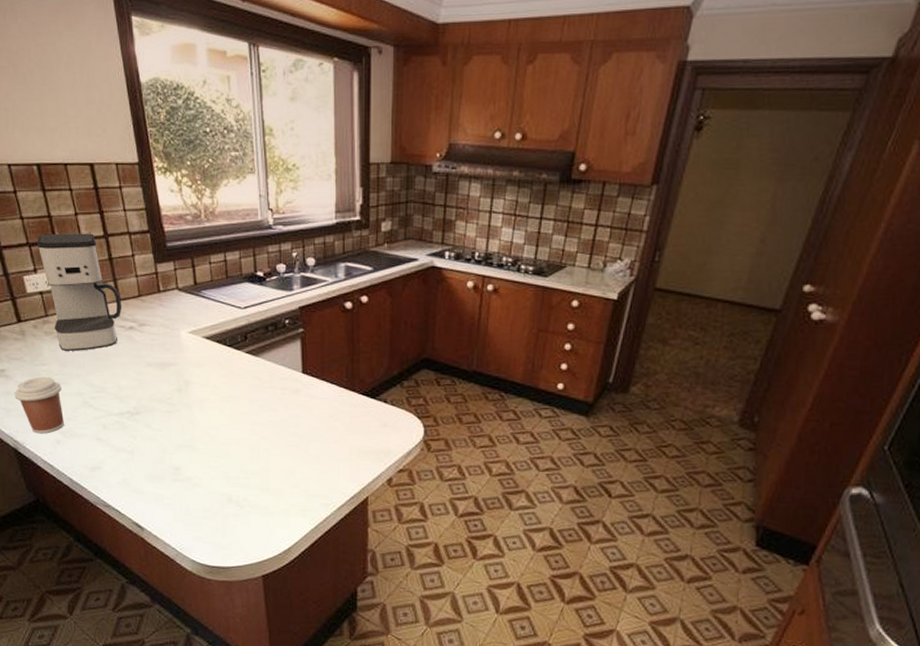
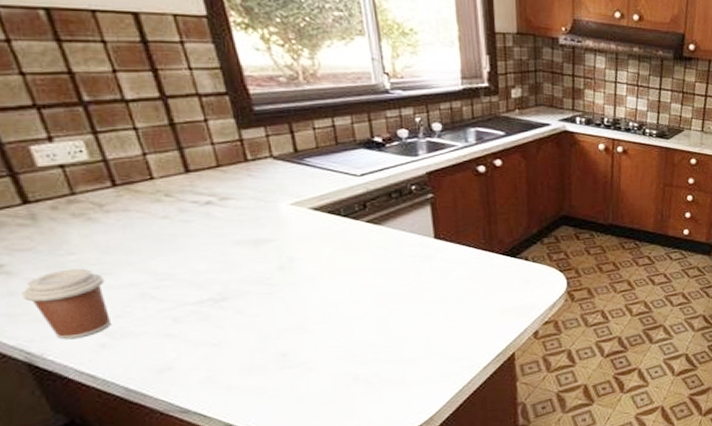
coffee maker: present [37,233,122,351] -> none [51,93,194,235]

